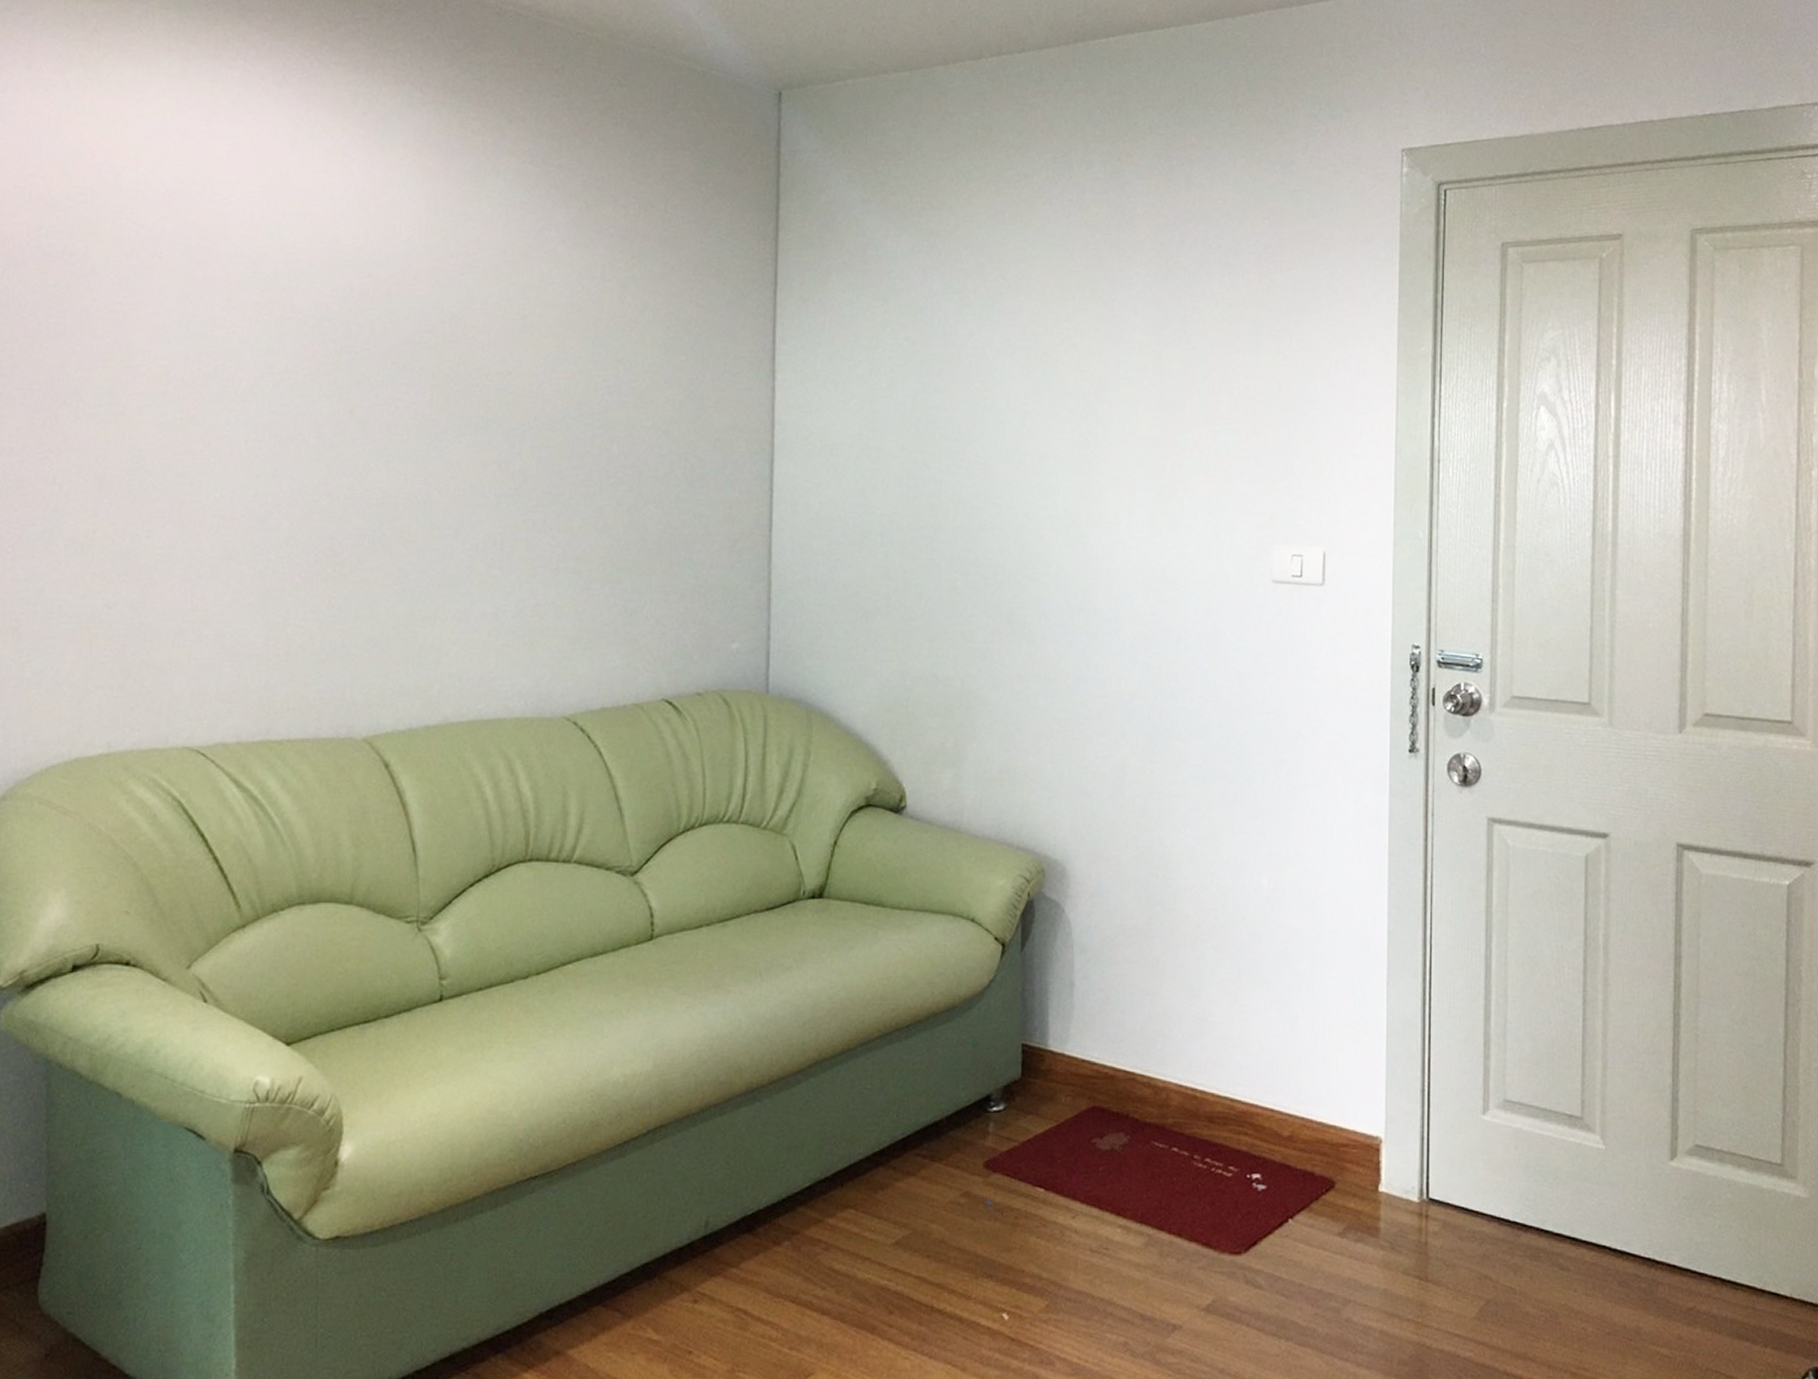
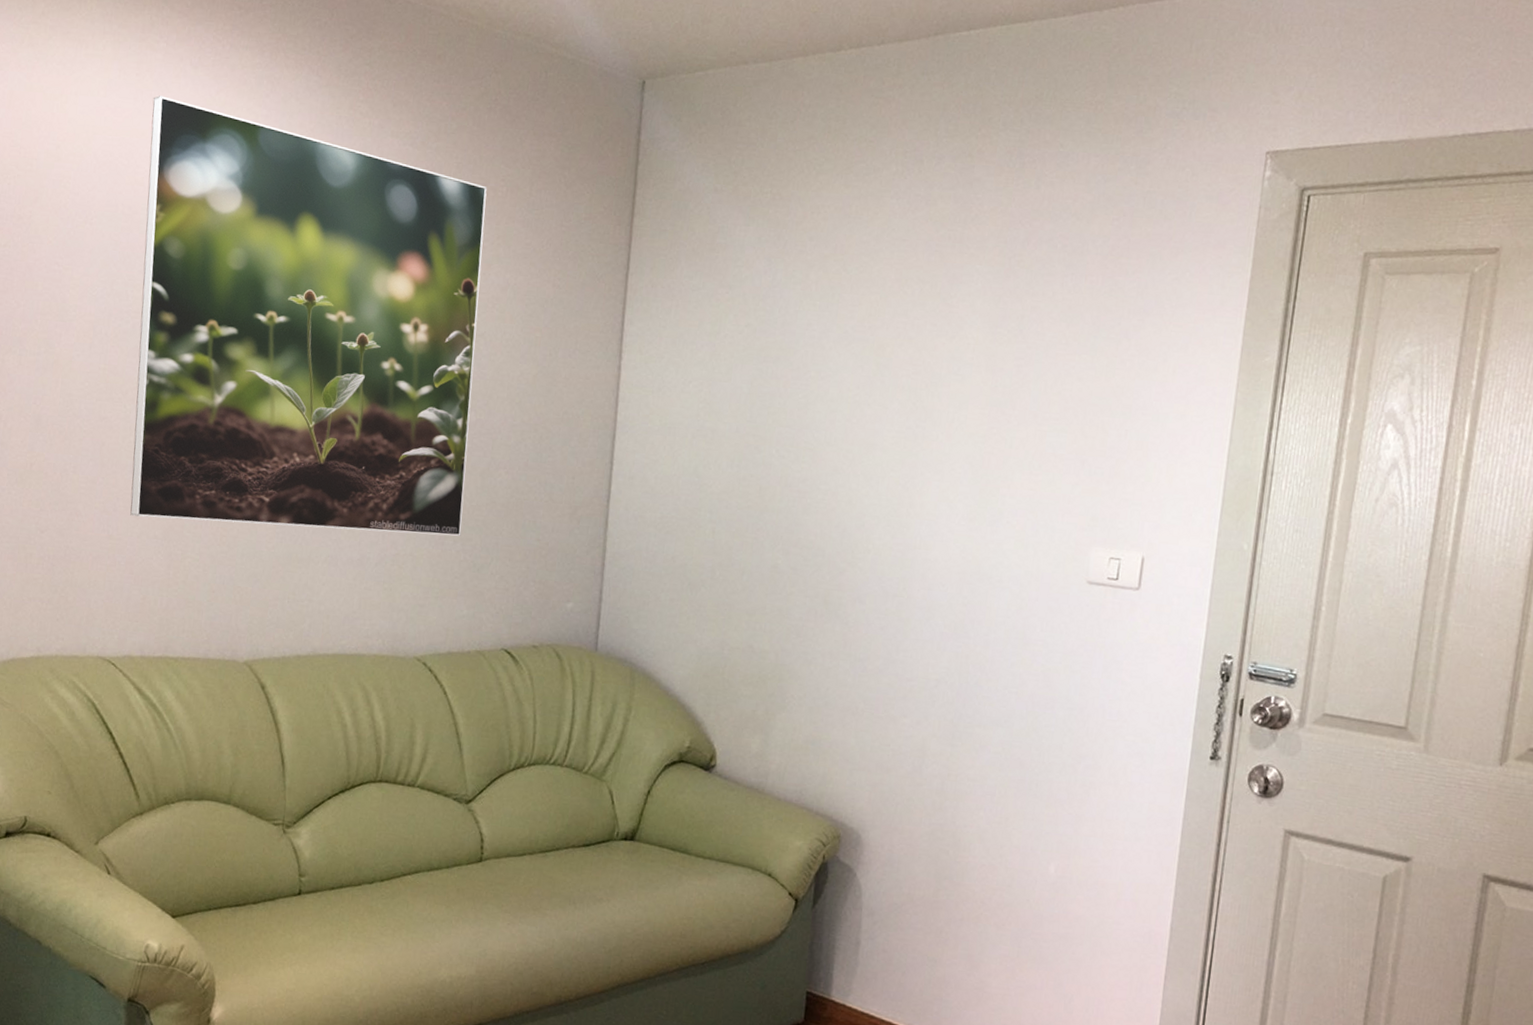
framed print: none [218,117,618,583] -> present [130,96,487,536]

